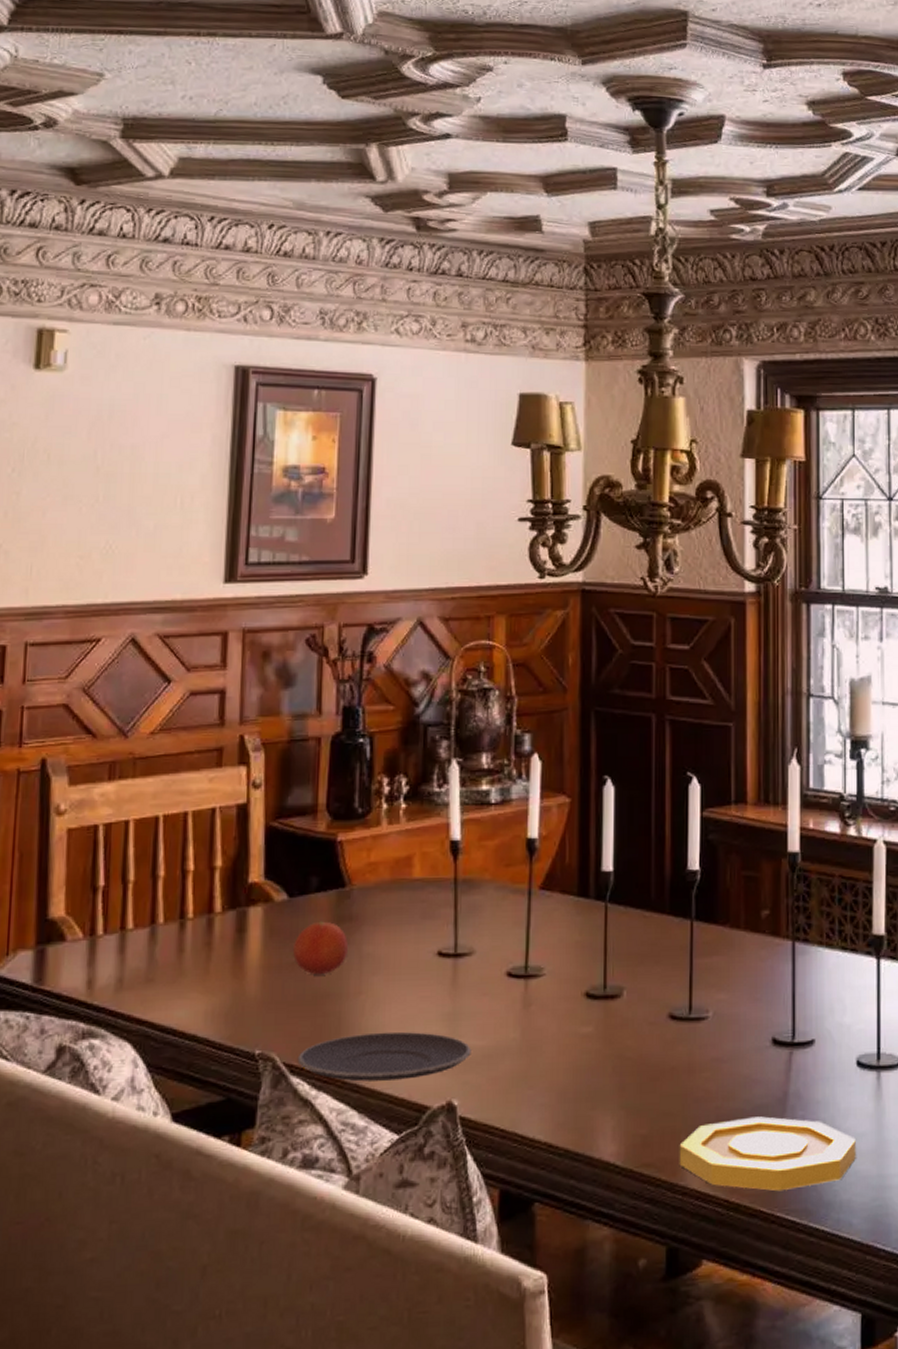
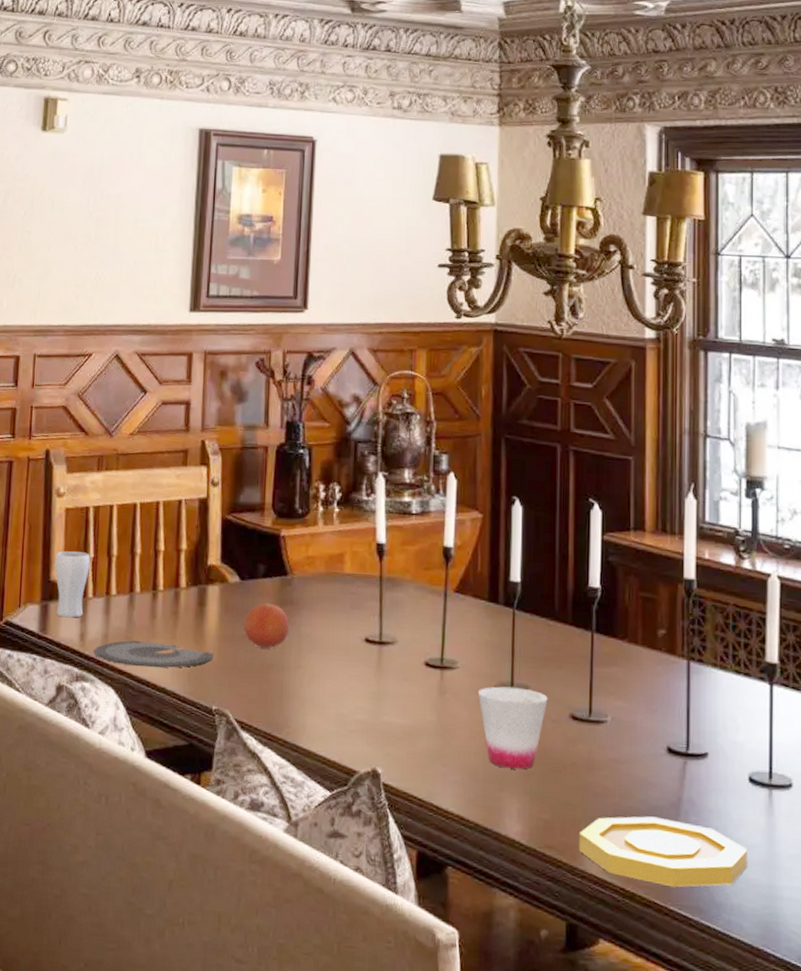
drinking glass: none [53,881,100,963] -> present [55,551,90,618]
plate: none [105,981,256,1013] -> present [94,640,213,668]
plate: present [297,1031,471,1082] -> none [247,702,394,746]
cup: none [566,990,644,1083] -> present [477,686,548,769]

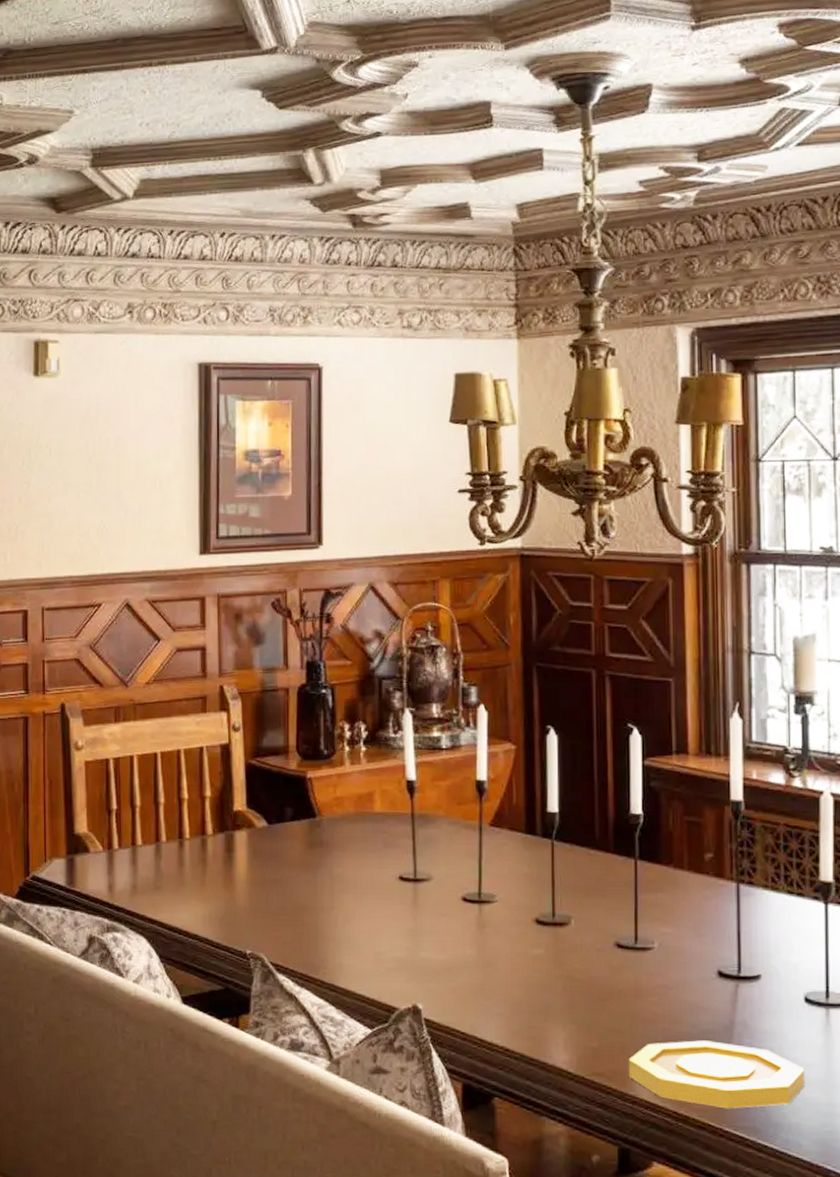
drinking glass: present [55,551,90,618] -> none [78,804,113,870]
plate: present [94,640,213,668] -> none [123,889,245,915]
fruit: present [244,602,290,648] -> none [274,845,321,891]
cup: present [477,686,548,769] -> none [518,918,592,999]

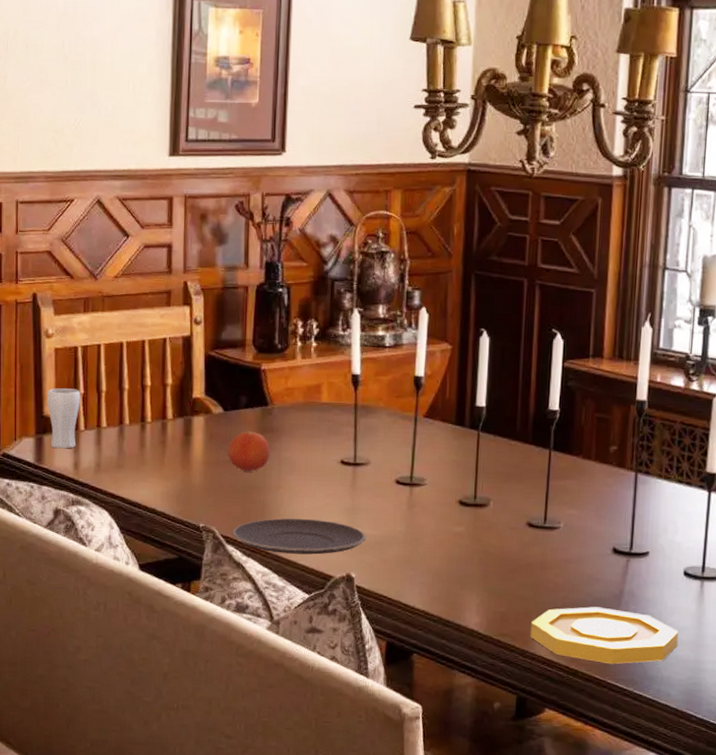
drinking glass: none [78,804,113,870] -> present [47,388,80,449]
fruit: none [274,845,321,891] -> present [228,431,271,472]
plate: none [282,942,433,984] -> present [232,518,366,555]

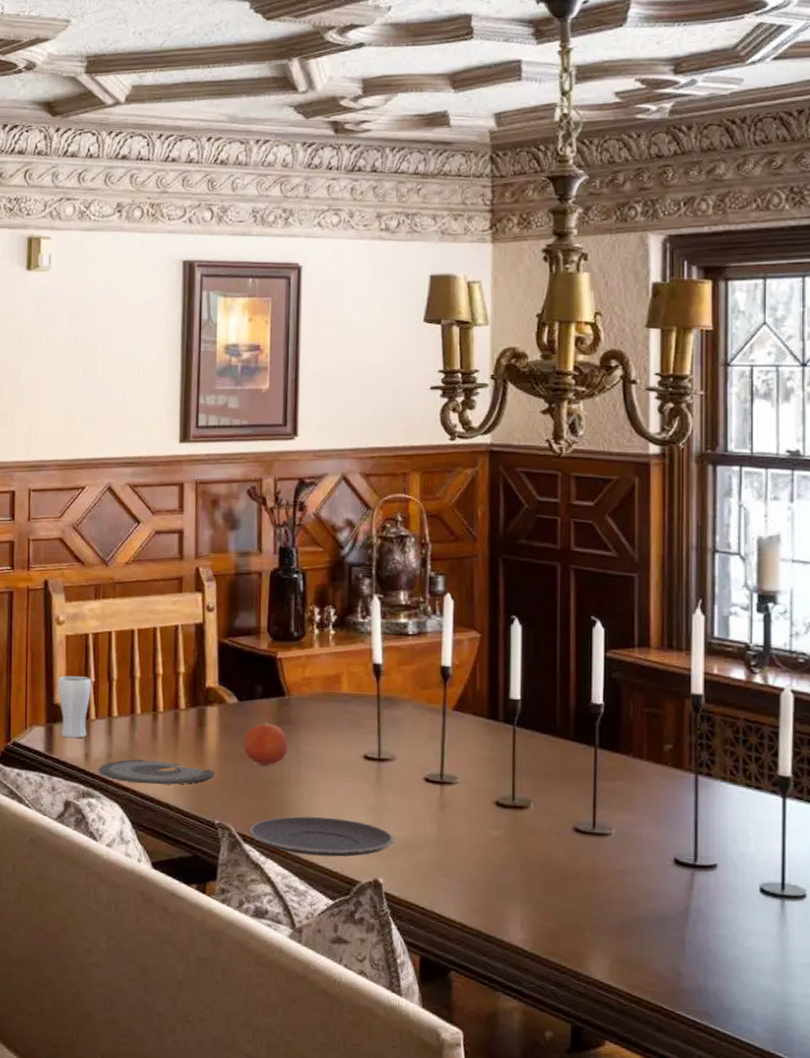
plate: none [87,467,200,492] -> present [98,759,214,785]
bowl: present [530,607,678,664] -> none [583,925,758,993]

